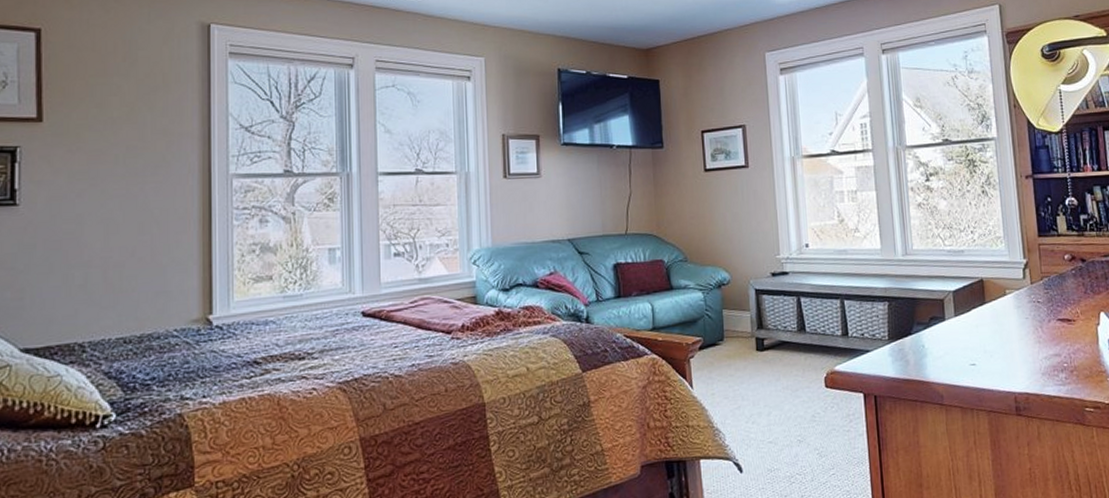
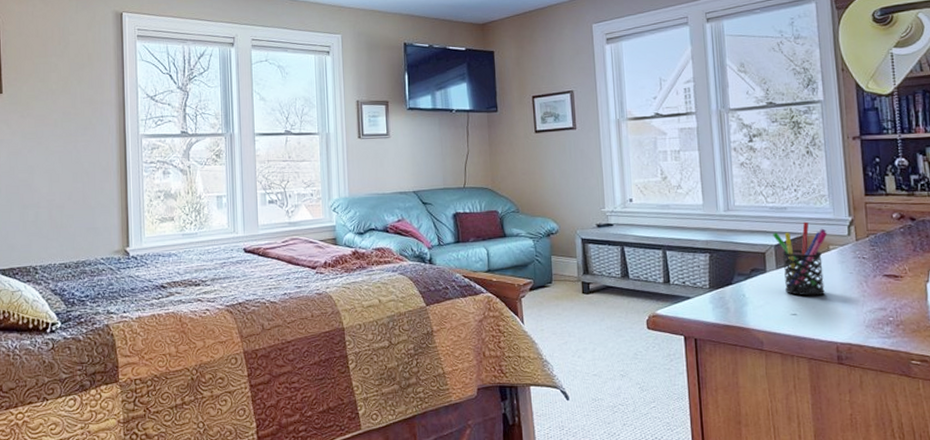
pen holder: none [951,265,1004,345] -> present [773,221,828,296]

